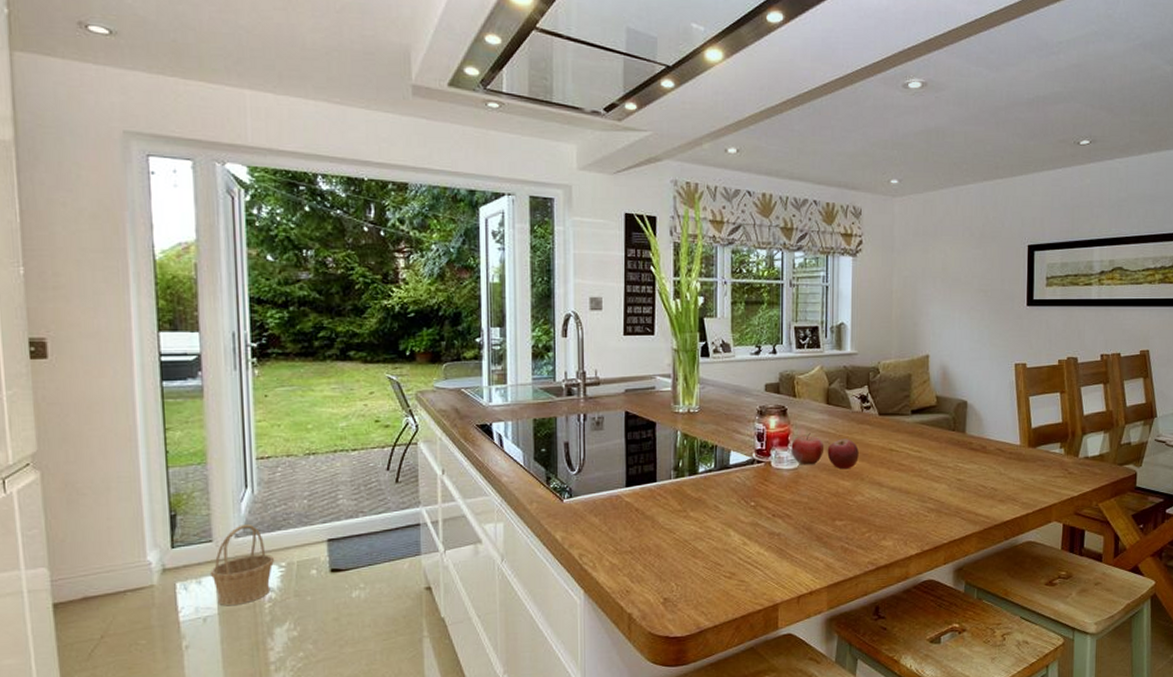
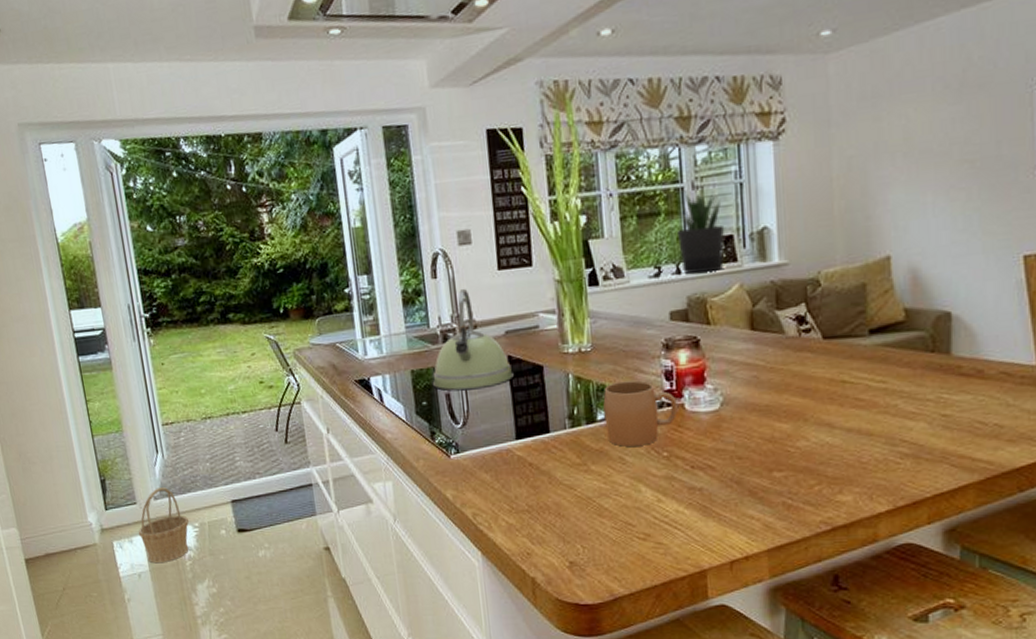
kettle: none [553,348,629,440] -> present [432,288,514,391]
mug: none [705,440,765,496] -> present [603,380,678,447]
planter: none [776,286,813,355] -> present [678,190,725,274]
fruit: present [791,433,825,465] -> none [708,367,752,406]
fruit: present [827,439,859,470] -> none [755,371,799,409]

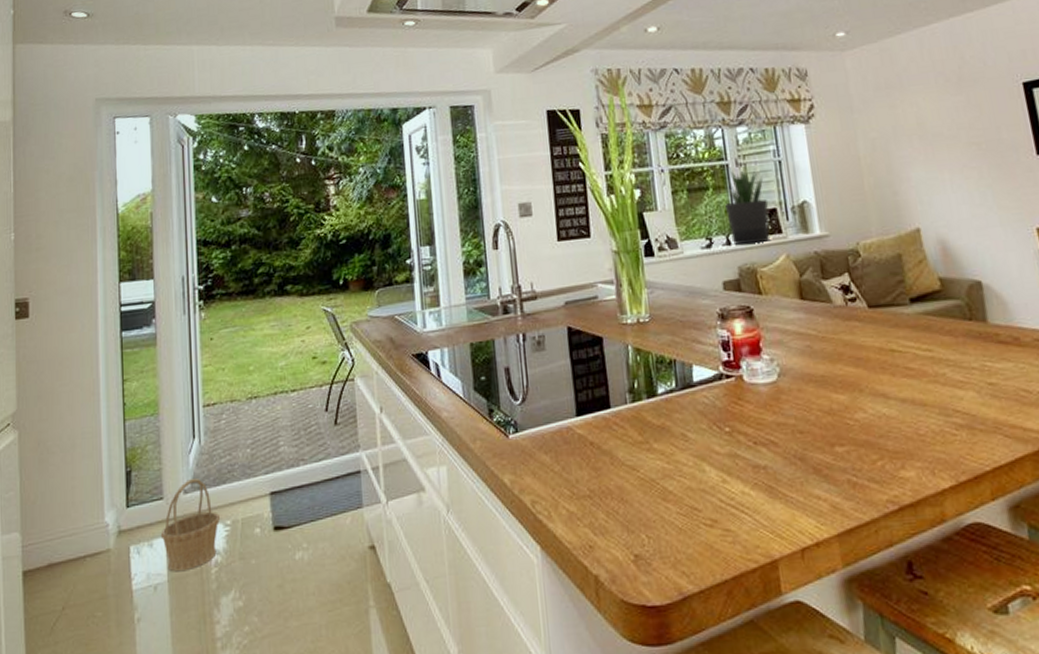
kettle: present [432,288,514,391] -> none [491,259,574,365]
mug: present [603,380,678,447] -> none [662,351,737,422]

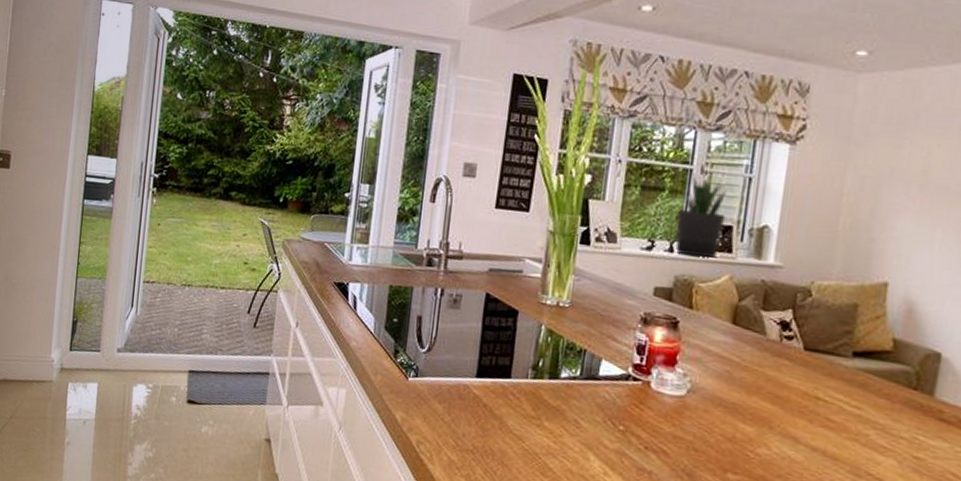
basket: present [160,477,221,572] -> none [94,340,145,416]

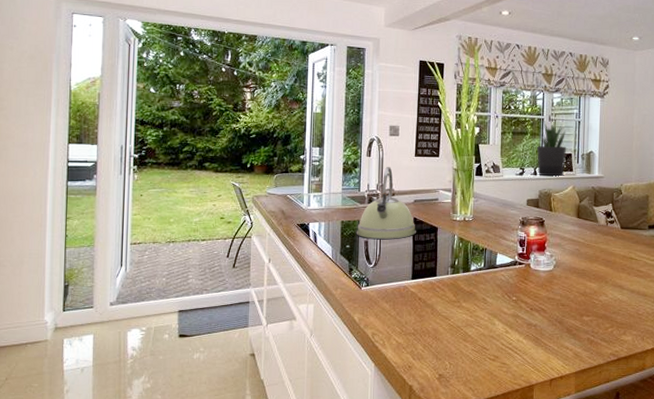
kettle: none [407,218,488,320] -> present [356,166,416,240]

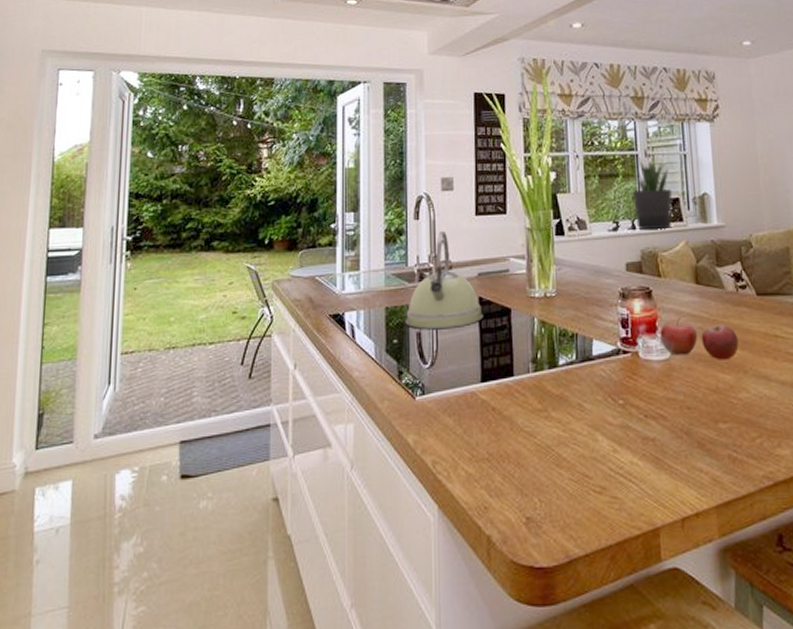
fruit: none [547,241,575,268] -> present [660,318,698,356]
fruit: none [577,247,604,273] -> present [701,324,739,360]

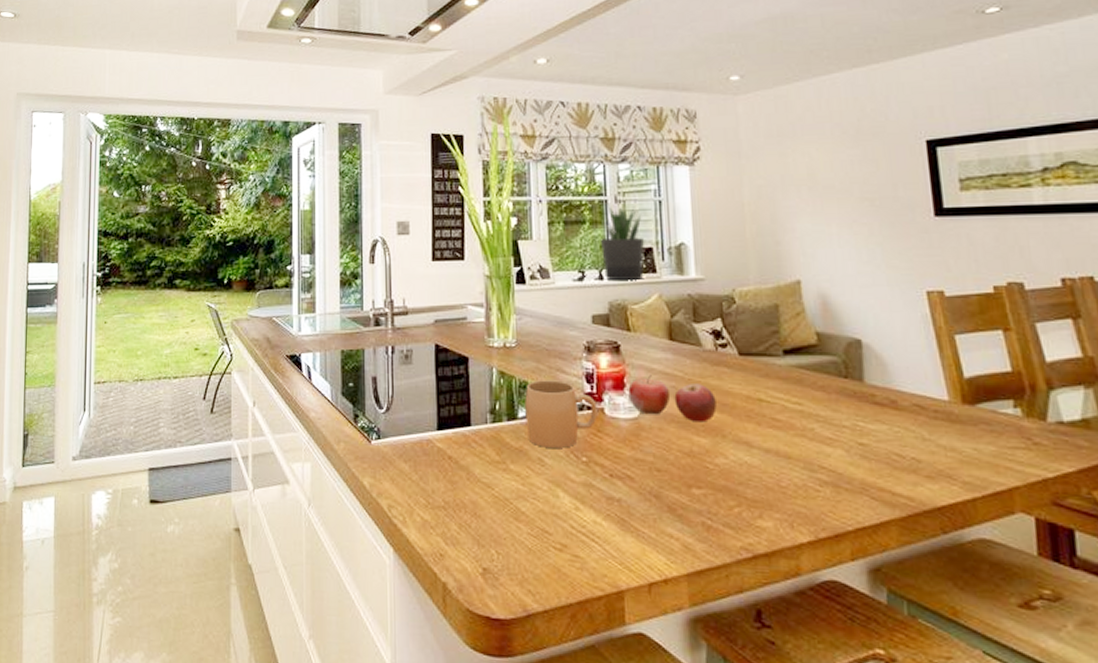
kettle: present [405,230,483,330] -> none [360,275,439,375]
mug: none [565,327,633,393] -> present [525,380,598,448]

